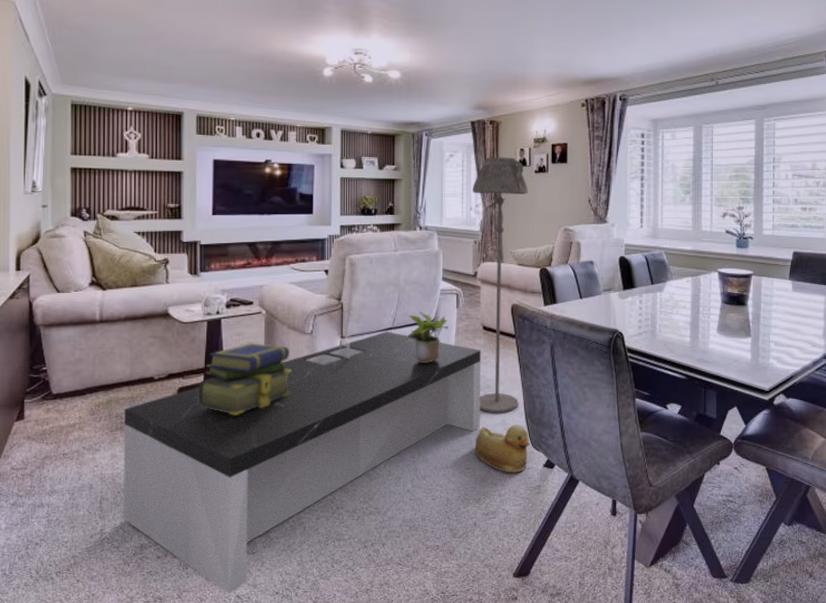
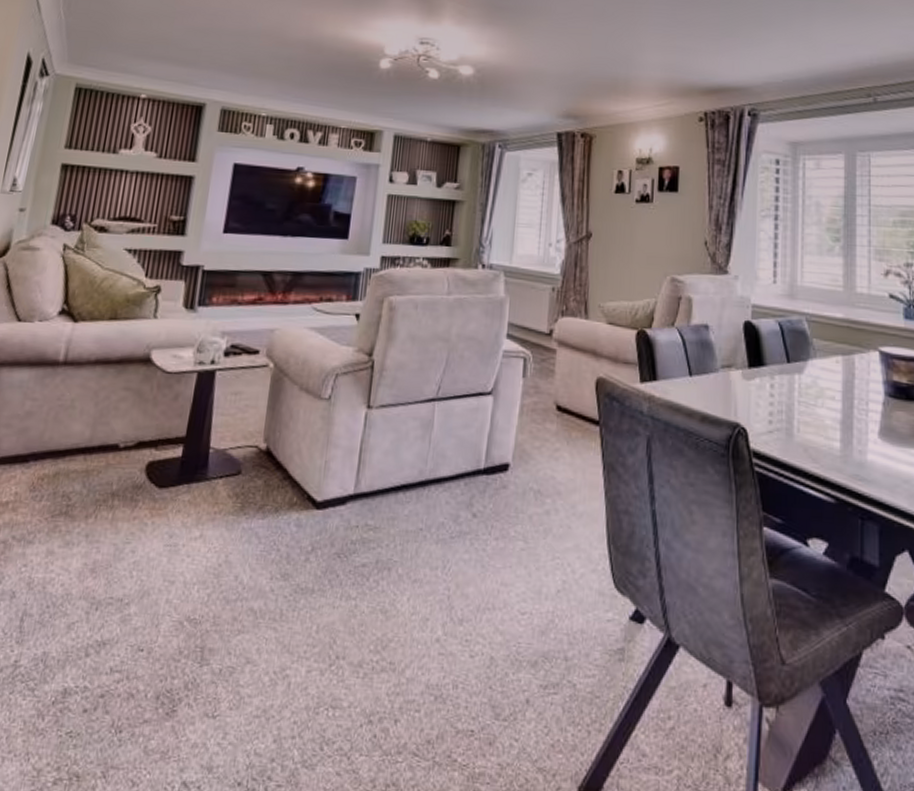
coffee table: present [123,332,482,593] -> none [47,403,552,778]
stack of books: present [198,343,291,415] -> none [171,406,298,507]
potted plant: present [402,311,449,363] -> none [447,378,510,452]
floor lamp: present [472,157,528,414] -> none [544,179,626,534]
rubber duck: present [475,424,531,473] -> none [534,551,614,627]

